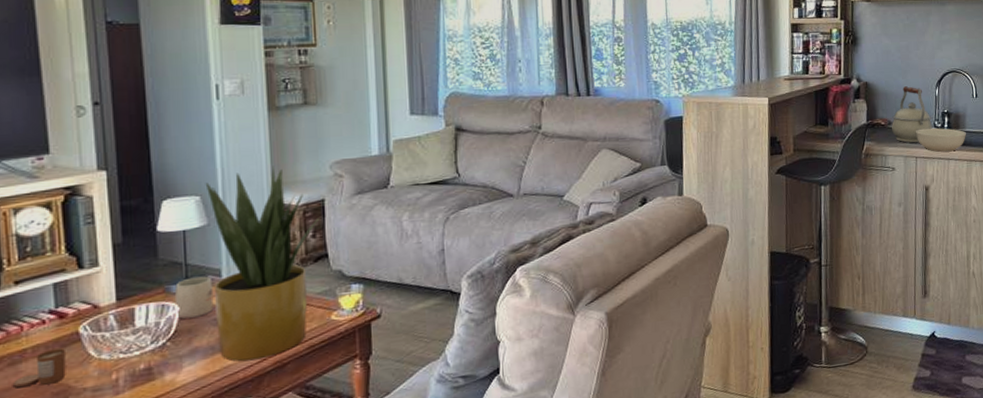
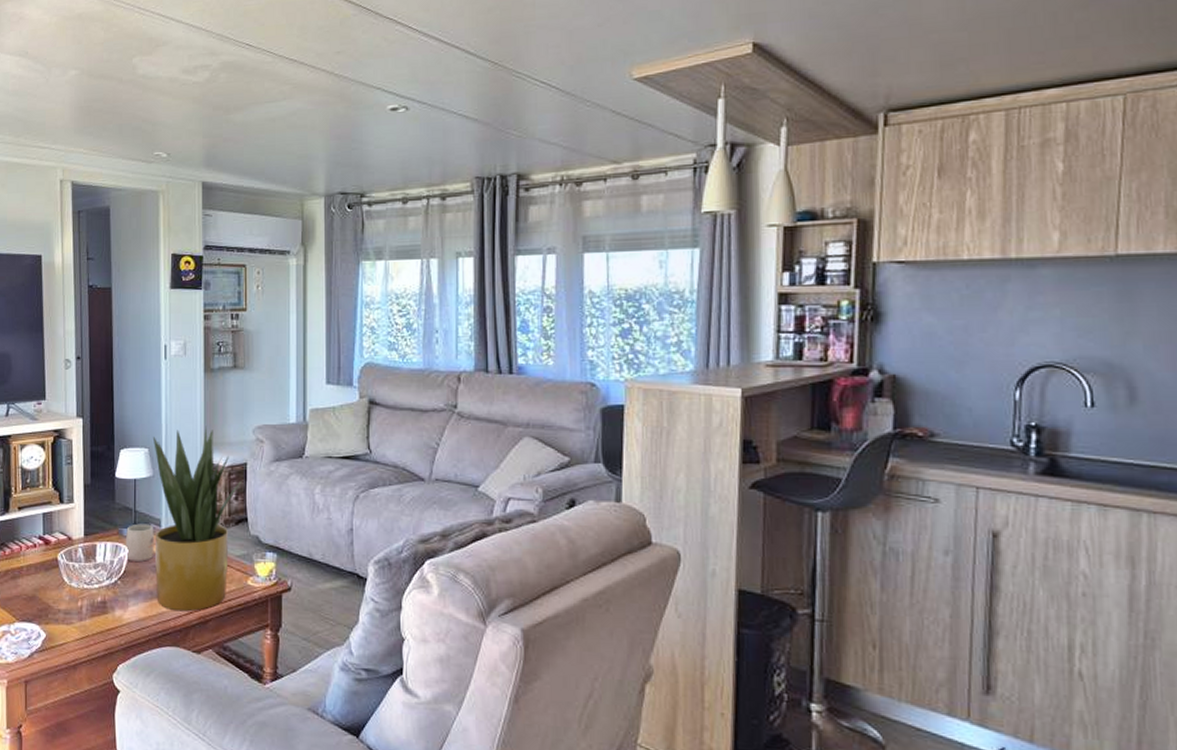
candle: present [12,348,66,388] -> none [13,570,48,601]
kettle: present [891,86,933,143] -> none [934,384,1009,467]
bowl: present [915,127,967,153] -> none [976,446,1073,485]

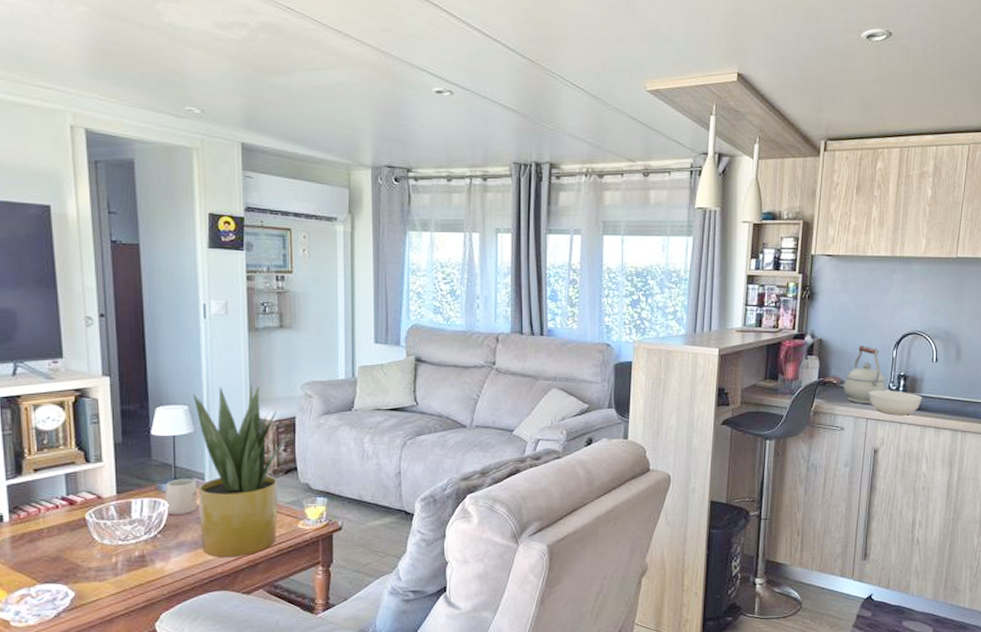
kettle: none [934,384,1009,467] -> present [843,346,887,404]
bowl: none [976,446,1073,485] -> present [868,390,923,416]

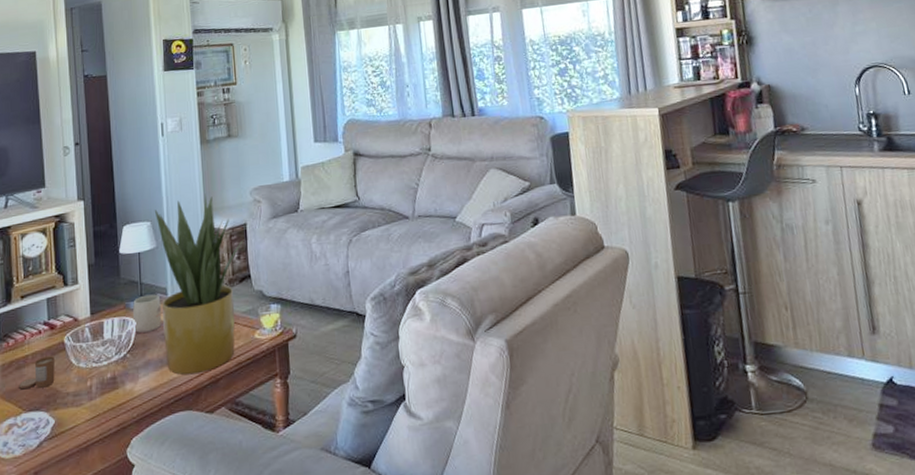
candle: none [31,531,75,562] -> present [18,356,55,390]
kettle: present [843,346,887,404] -> none [805,86,858,151]
bowl: present [868,390,923,416] -> none [835,131,903,161]

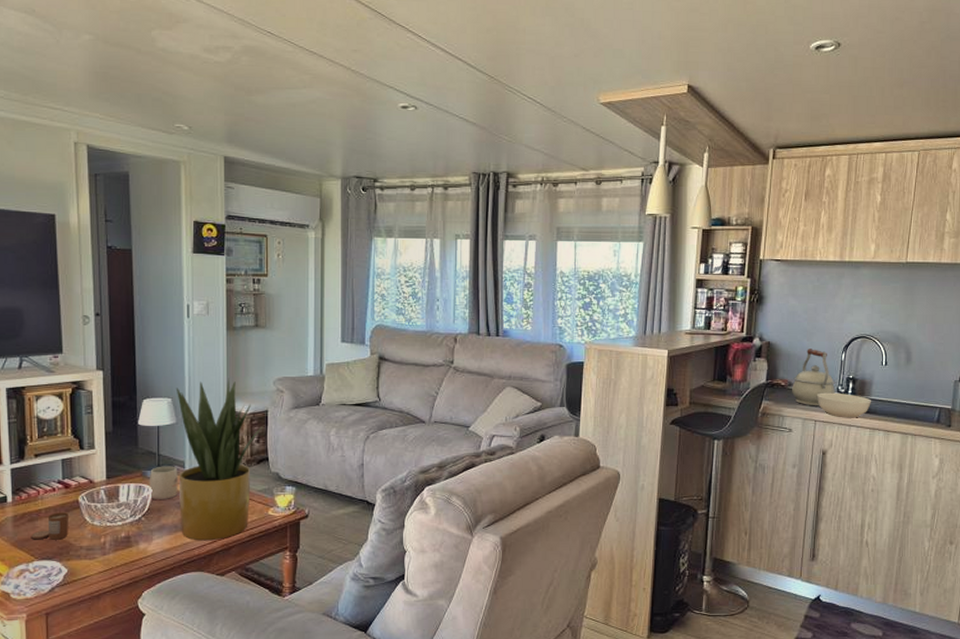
kettle: none [805,86,858,151] -> present [791,349,836,406]
bowl: none [835,131,903,161] -> present [816,392,872,418]

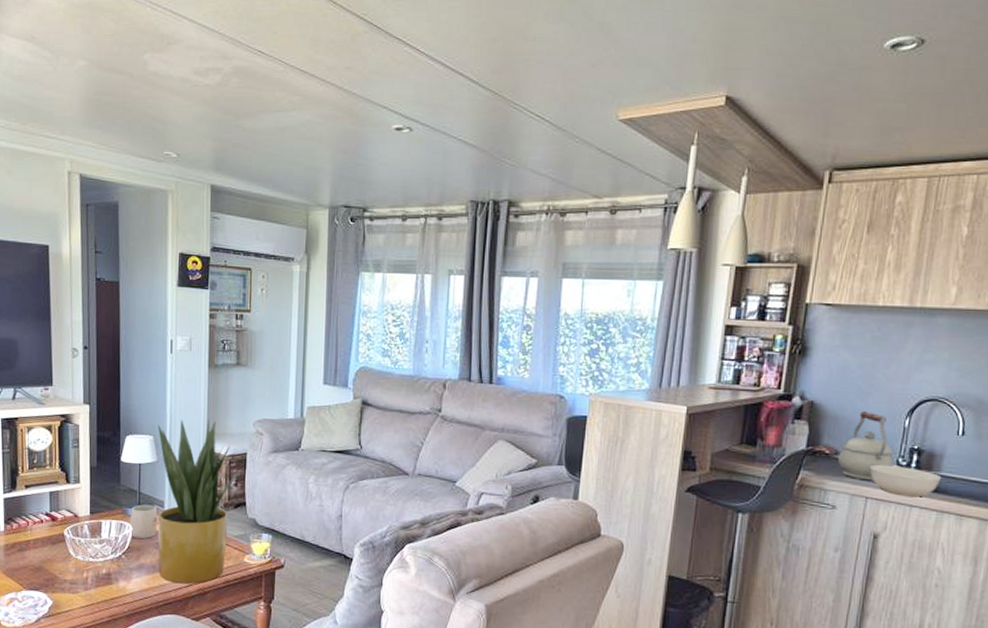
candle: present [30,512,68,540] -> none [20,544,54,572]

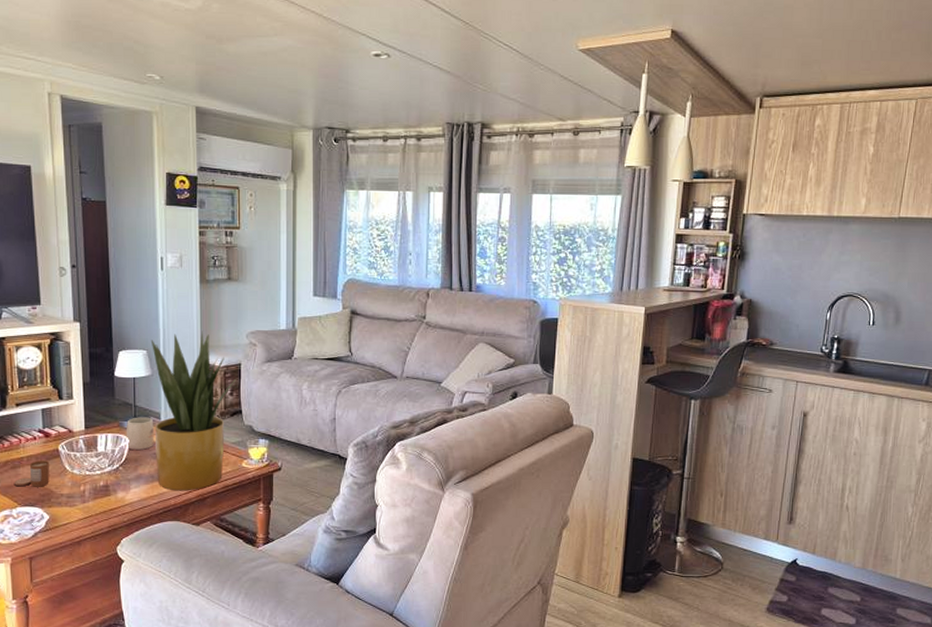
candle: none [20,544,54,572] -> present [13,460,49,487]
kettle: present [837,411,896,481] -> none [772,307,820,367]
bowl: present [869,464,942,498] -> none [799,352,857,380]

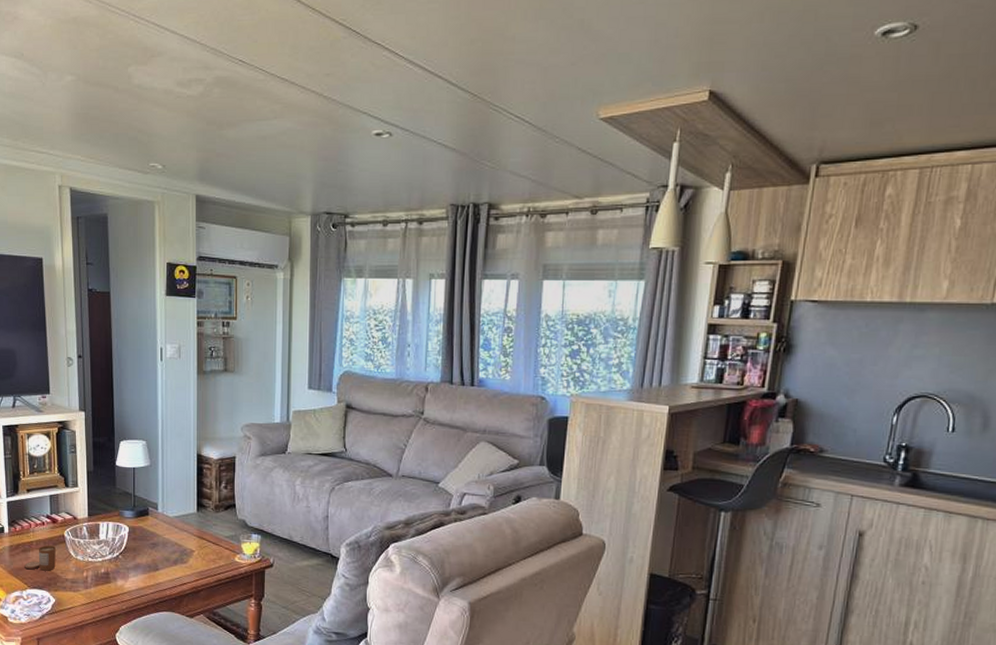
mug: present [126,417,154,450] -> none [125,507,152,540]
planter: present [150,330,237,491] -> none [150,422,231,583]

